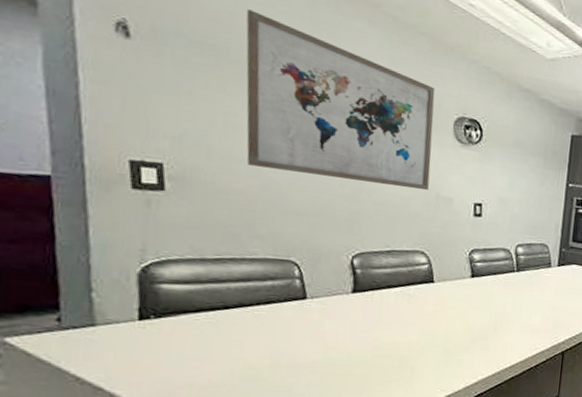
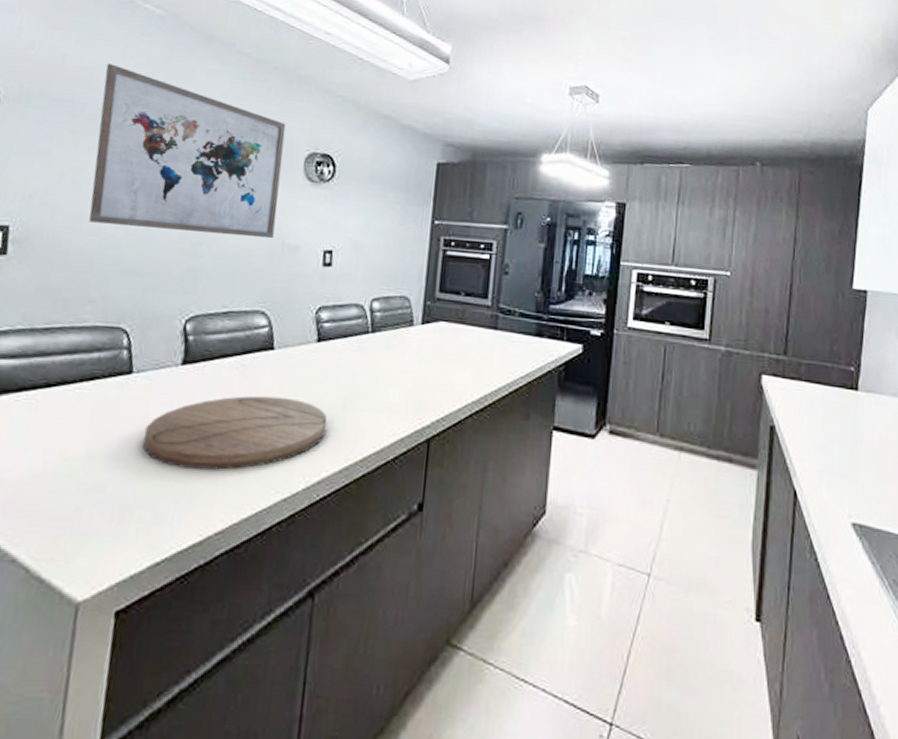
cutting board: none [322,318,482,375] -> present [143,395,328,470]

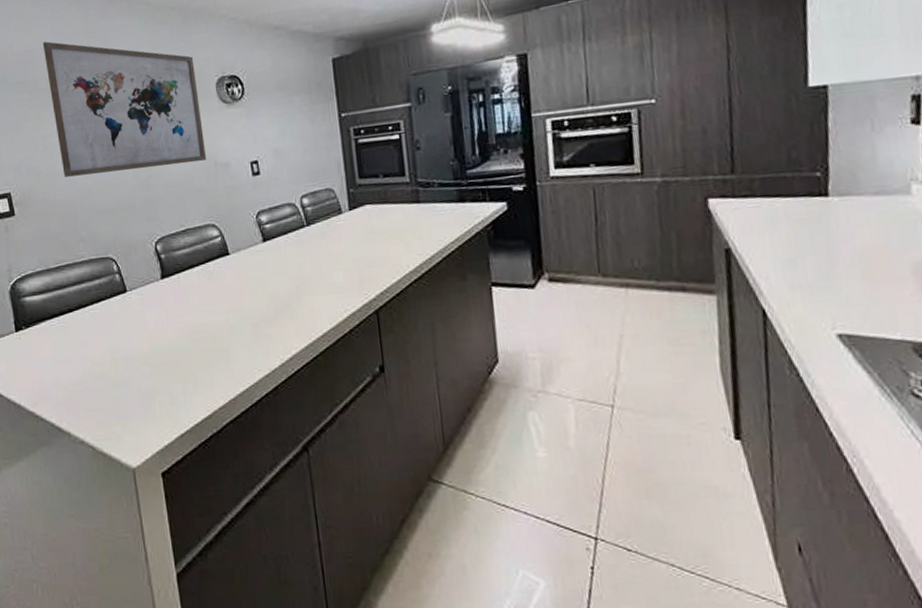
cutting board: present [143,395,328,470] -> none [147,292,288,360]

